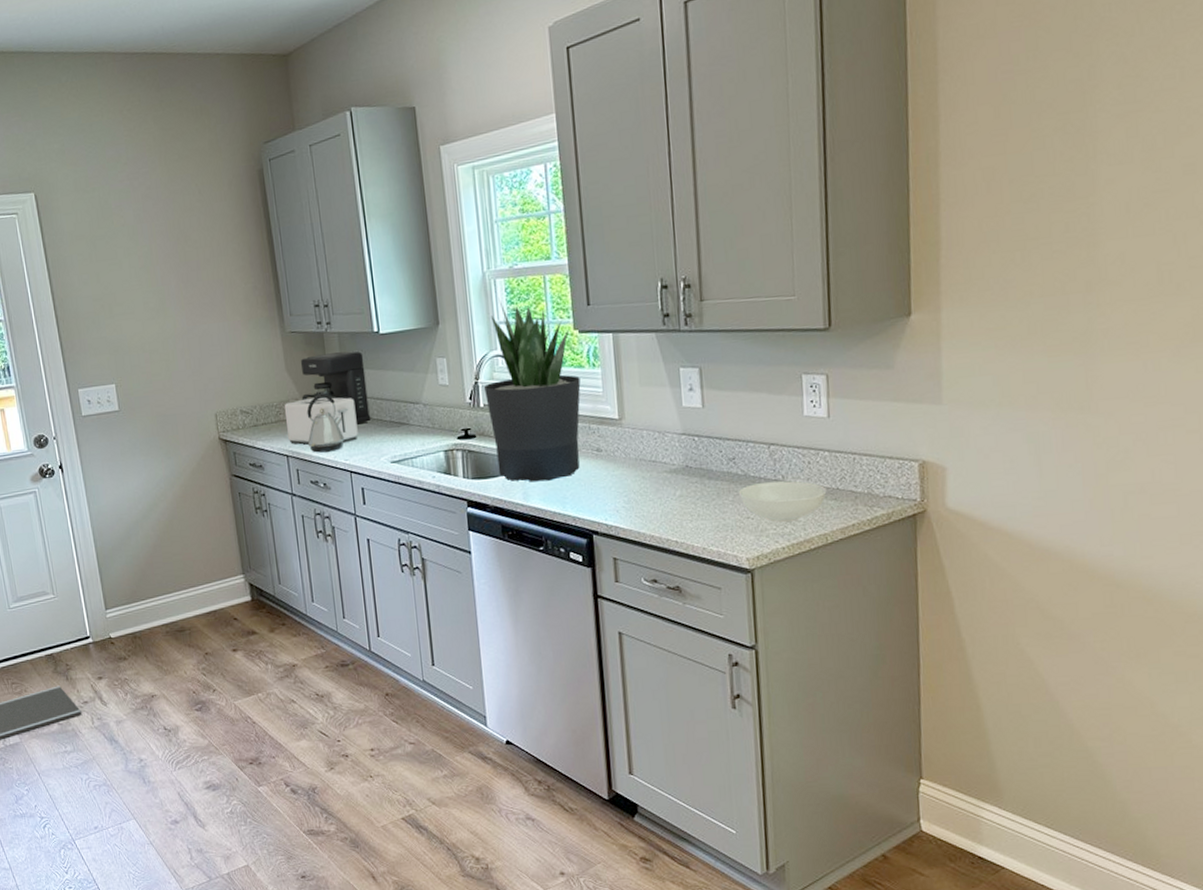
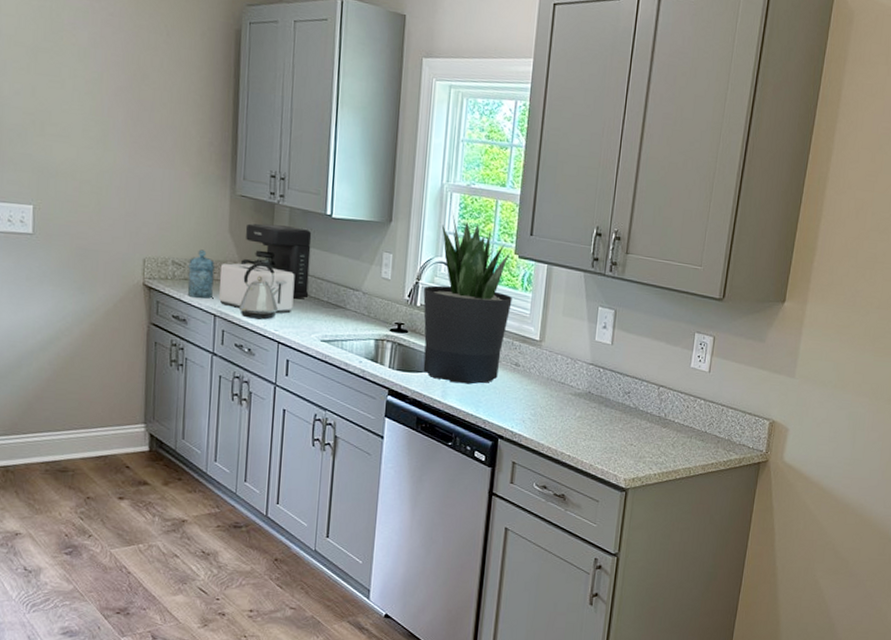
canister: none [254,393,282,443] -> present [187,249,216,300]
bowl: present [738,480,827,523] -> none [627,417,697,454]

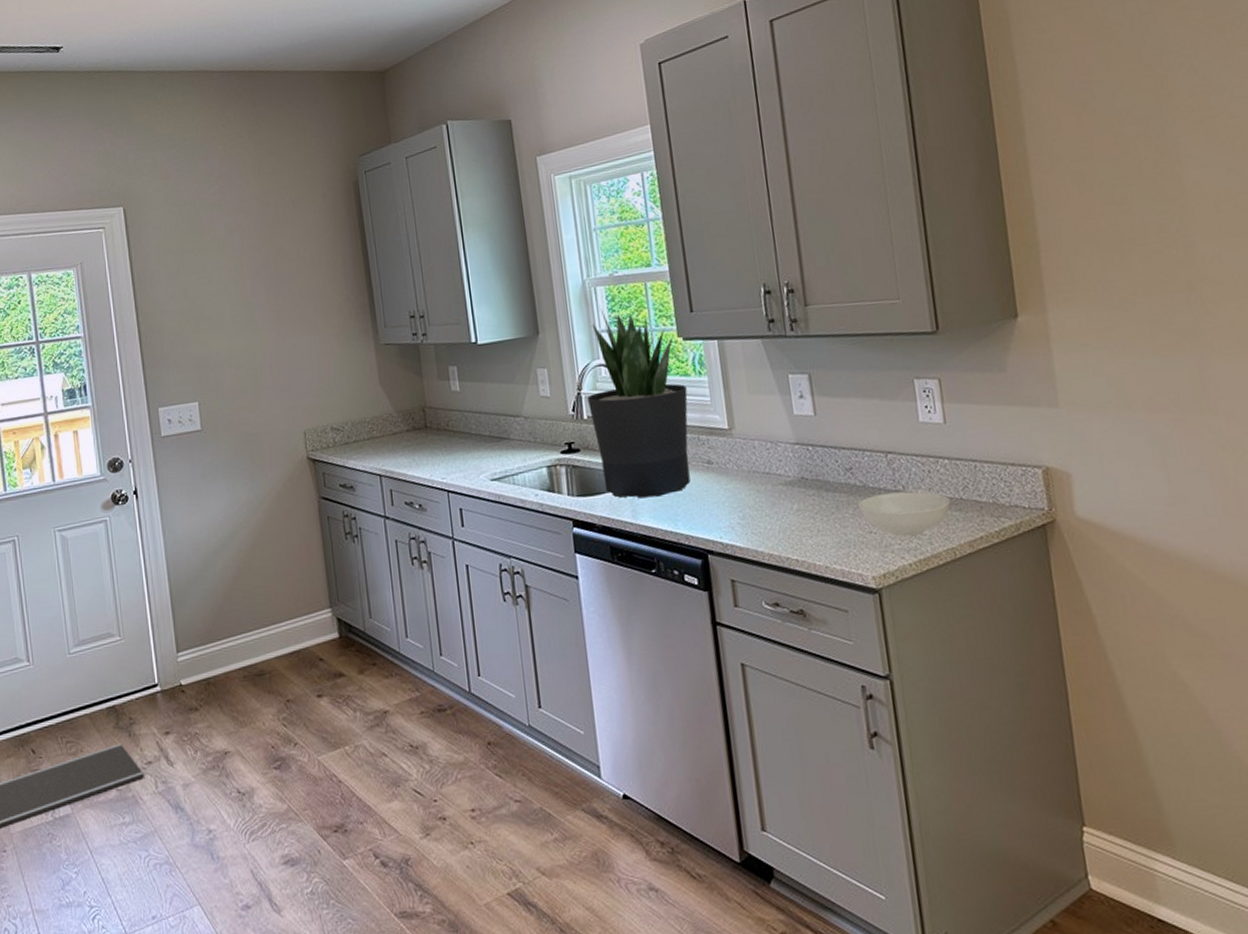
canister: present [187,249,216,300] -> none [345,408,375,462]
toaster: present [219,263,295,315] -> none [377,411,456,464]
kettle: present [238,262,279,321] -> none [401,408,441,473]
coffee maker: present [240,223,312,299] -> none [394,363,470,440]
bowl: none [627,417,697,454] -> present [858,491,951,538]

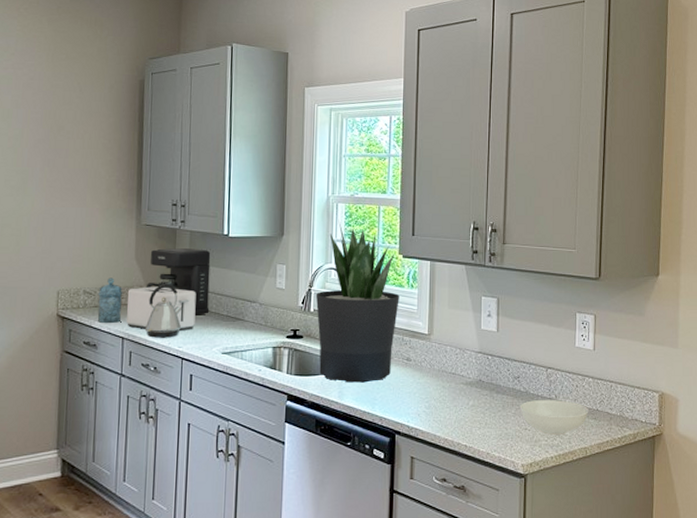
canister: none [345,408,375,462] -> present [97,277,123,324]
toaster: none [377,411,456,464] -> present [126,286,196,332]
coffee maker: none [394,363,470,440] -> present [146,248,211,315]
kettle: none [401,408,441,473] -> present [144,284,182,339]

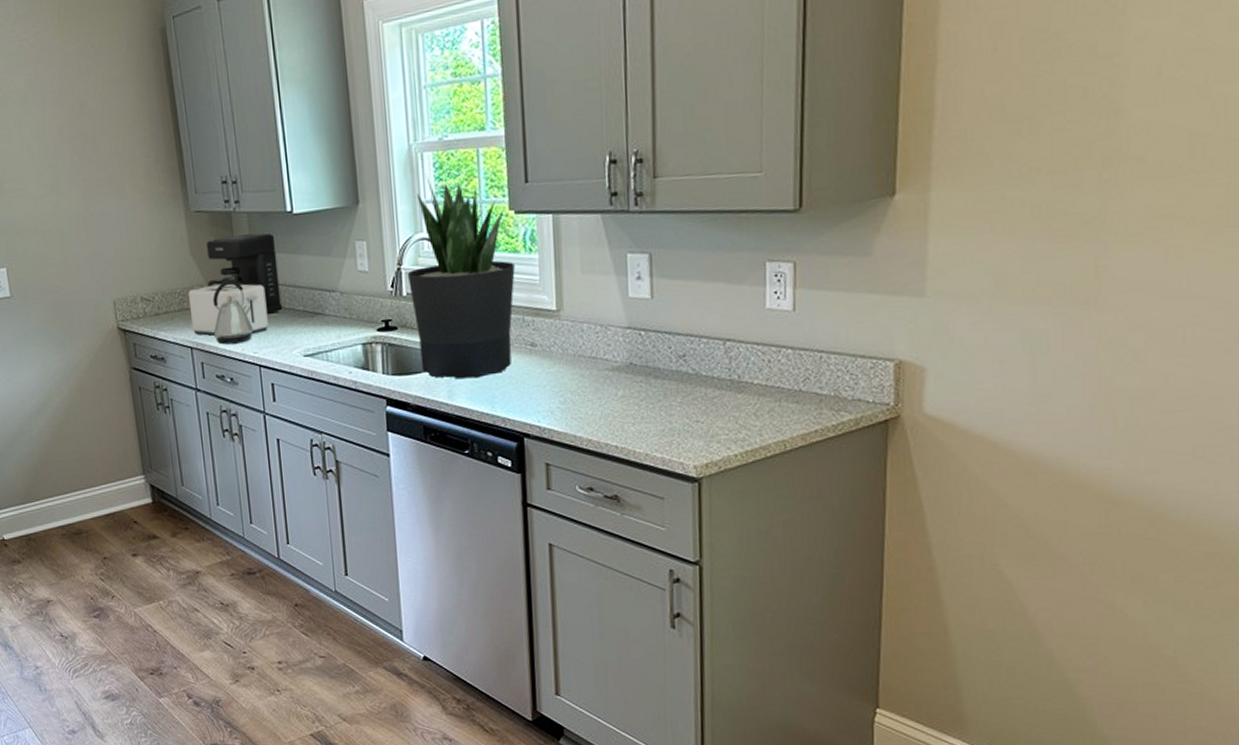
canister: present [97,277,123,324] -> none [156,279,186,334]
bowl: present [519,399,589,436] -> none [687,381,788,428]

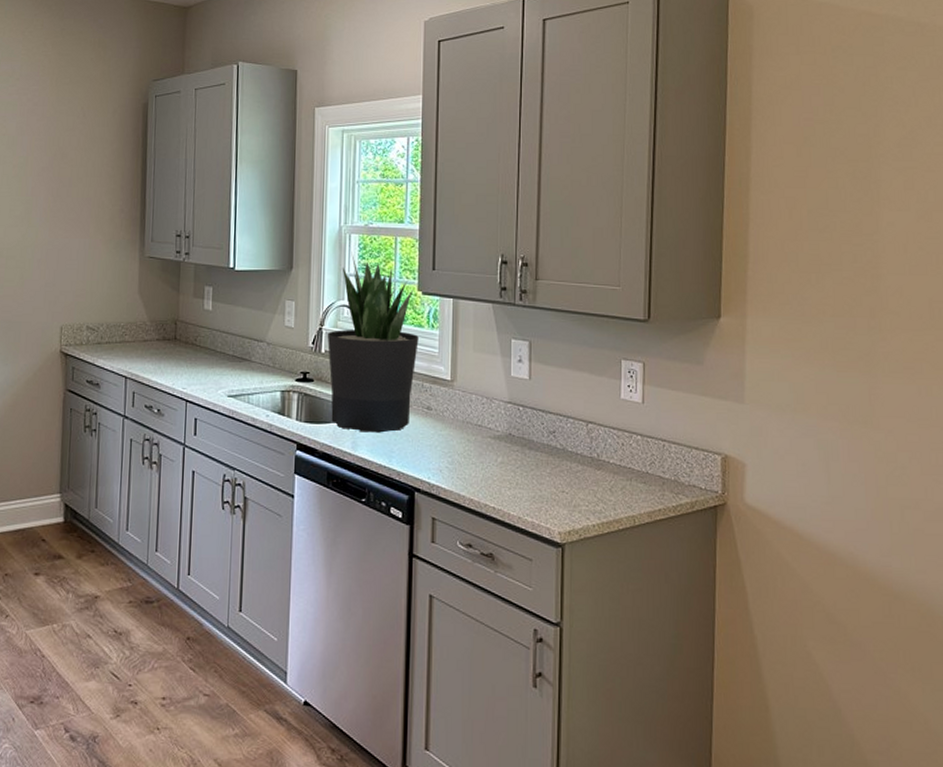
toaster: present [188,284,269,337] -> none [130,323,201,372]
coffee maker: present [205,233,283,314] -> none [149,282,216,355]
kettle: present [212,280,253,346] -> none [148,320,186,380]

